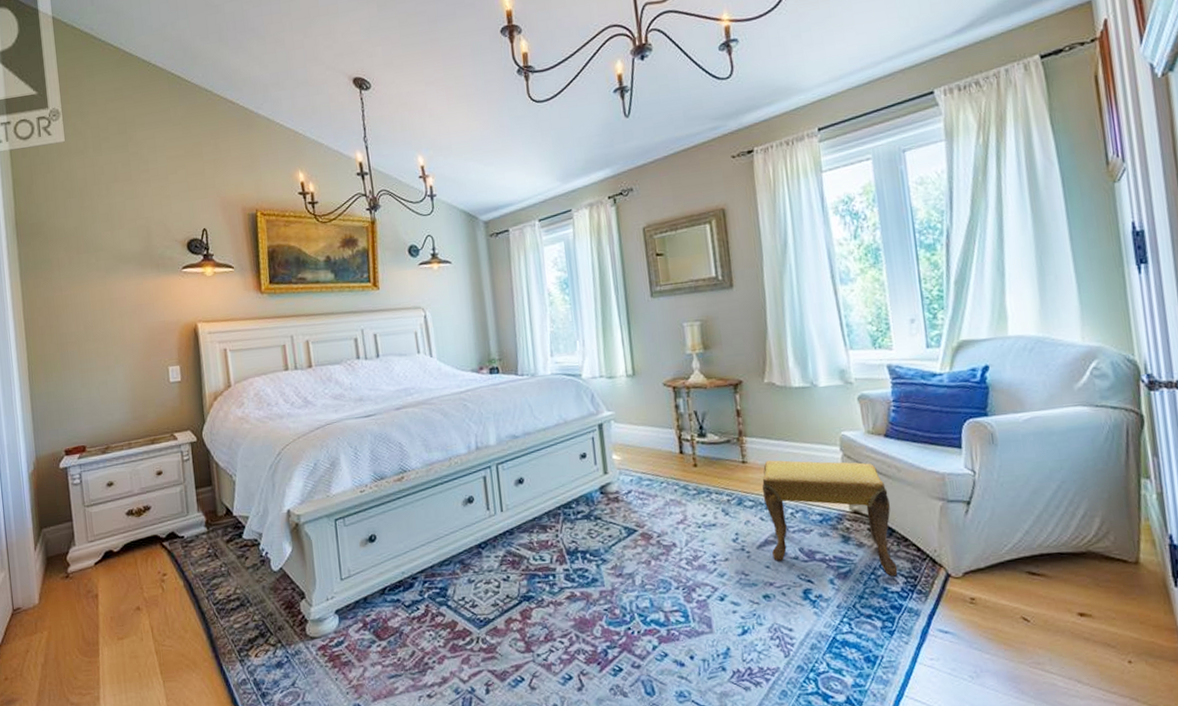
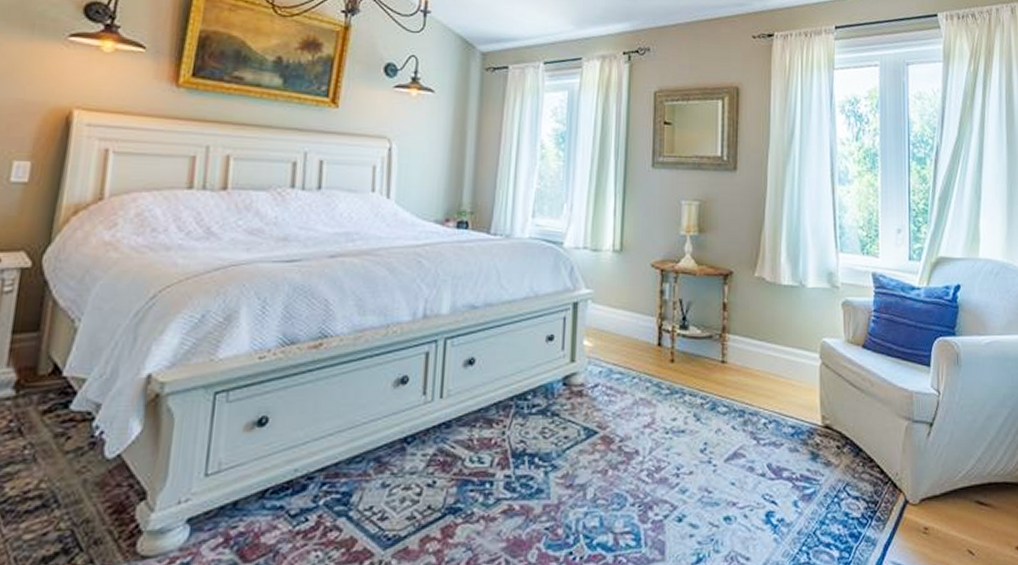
footstool: present [762,460,898,577] -> none [738,362,861,501]

